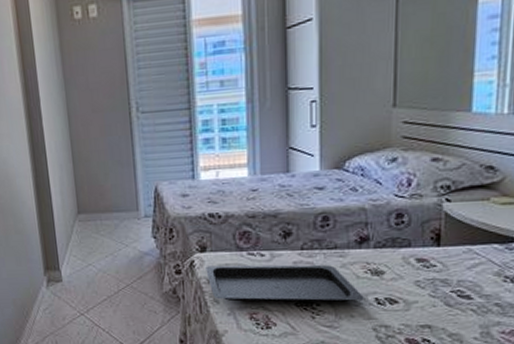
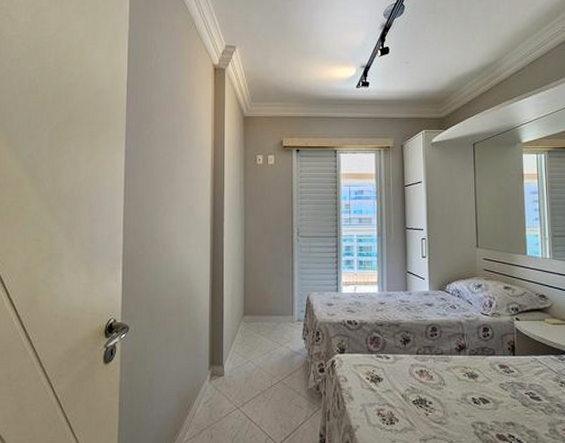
serving tray: present [206,264,364,303] -> none [344,365,464,401]

